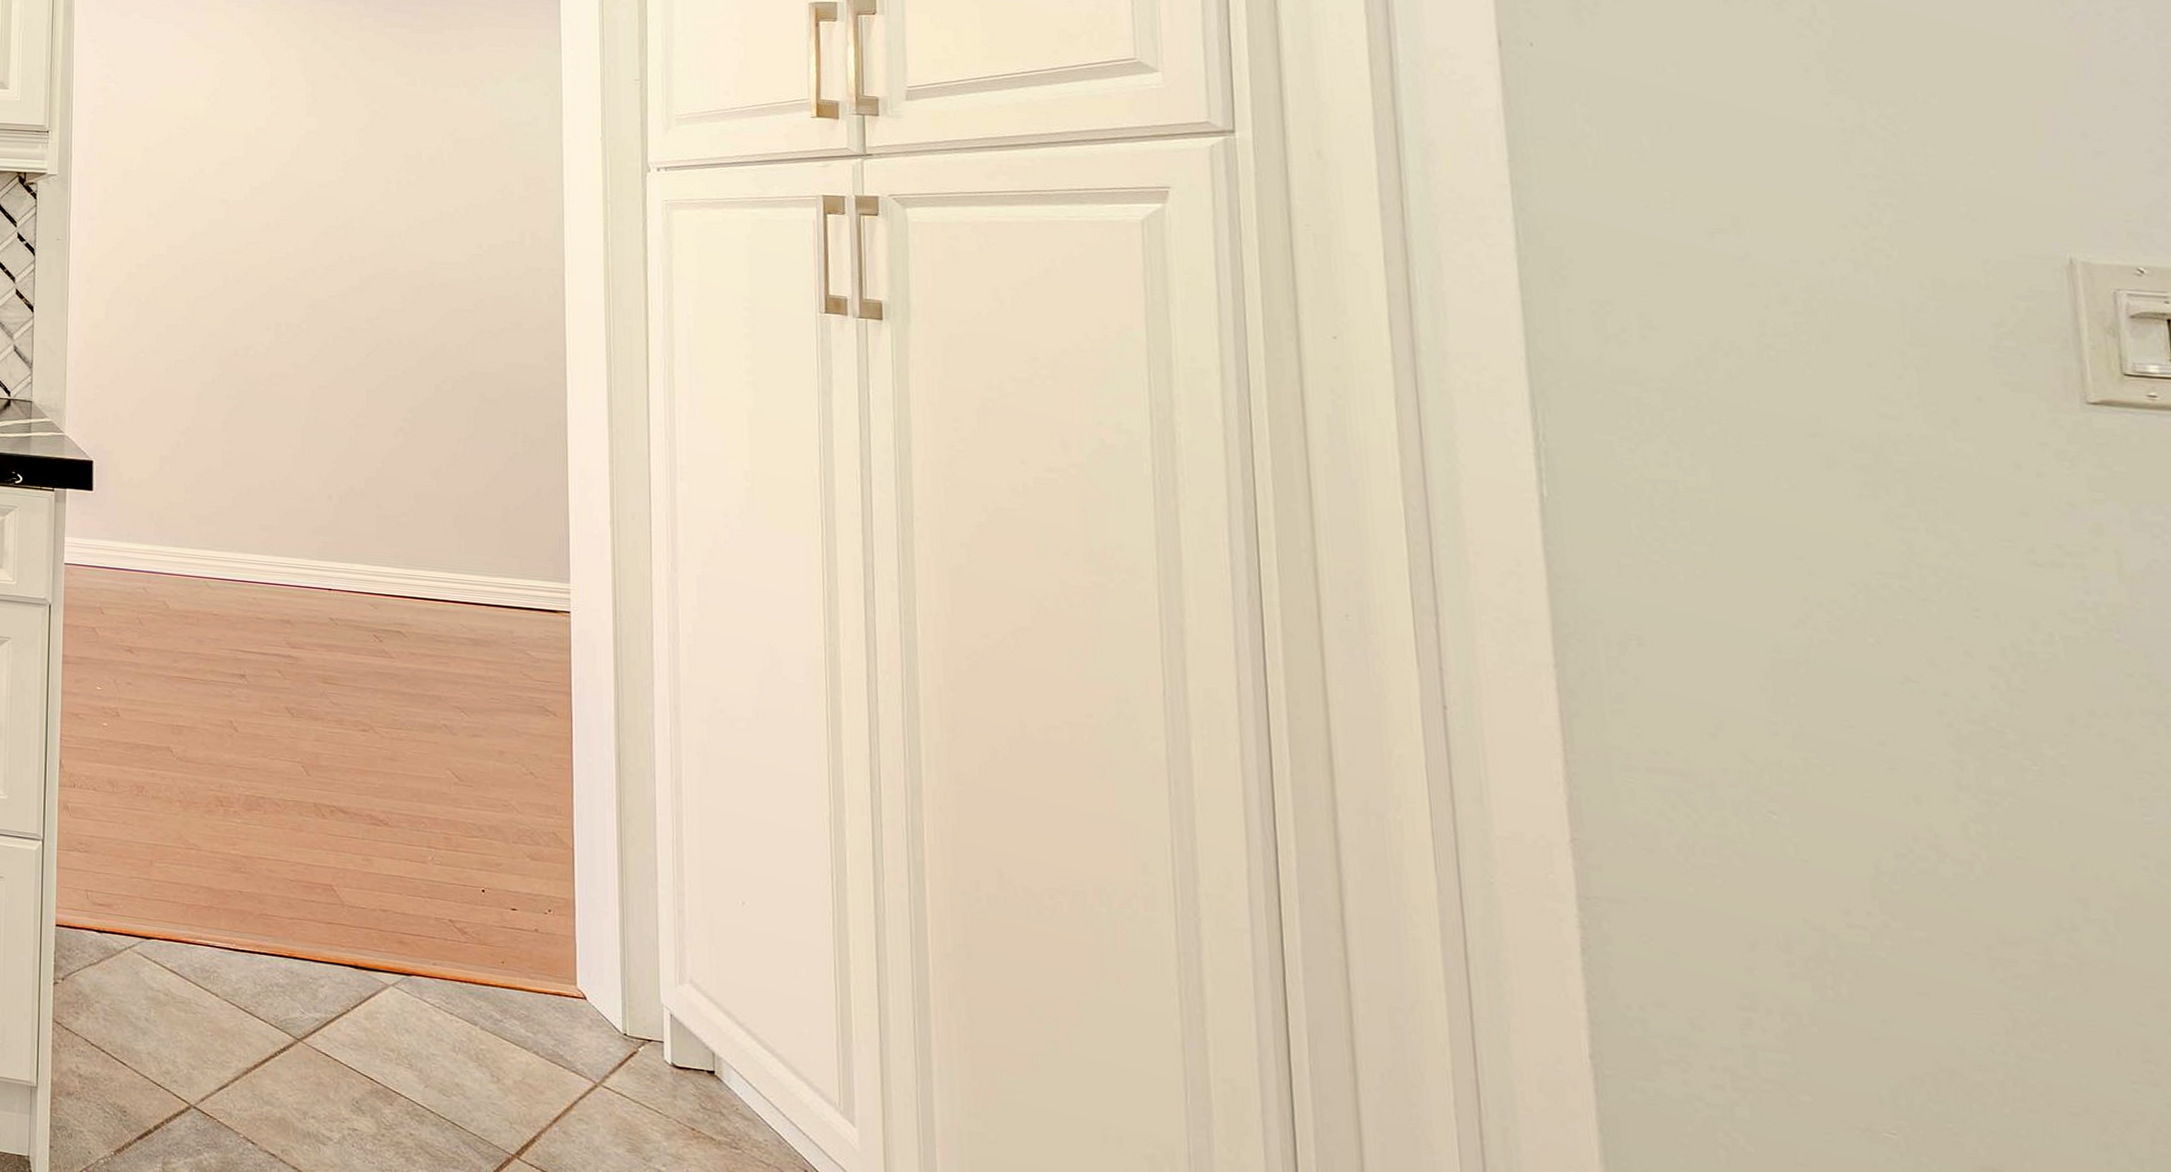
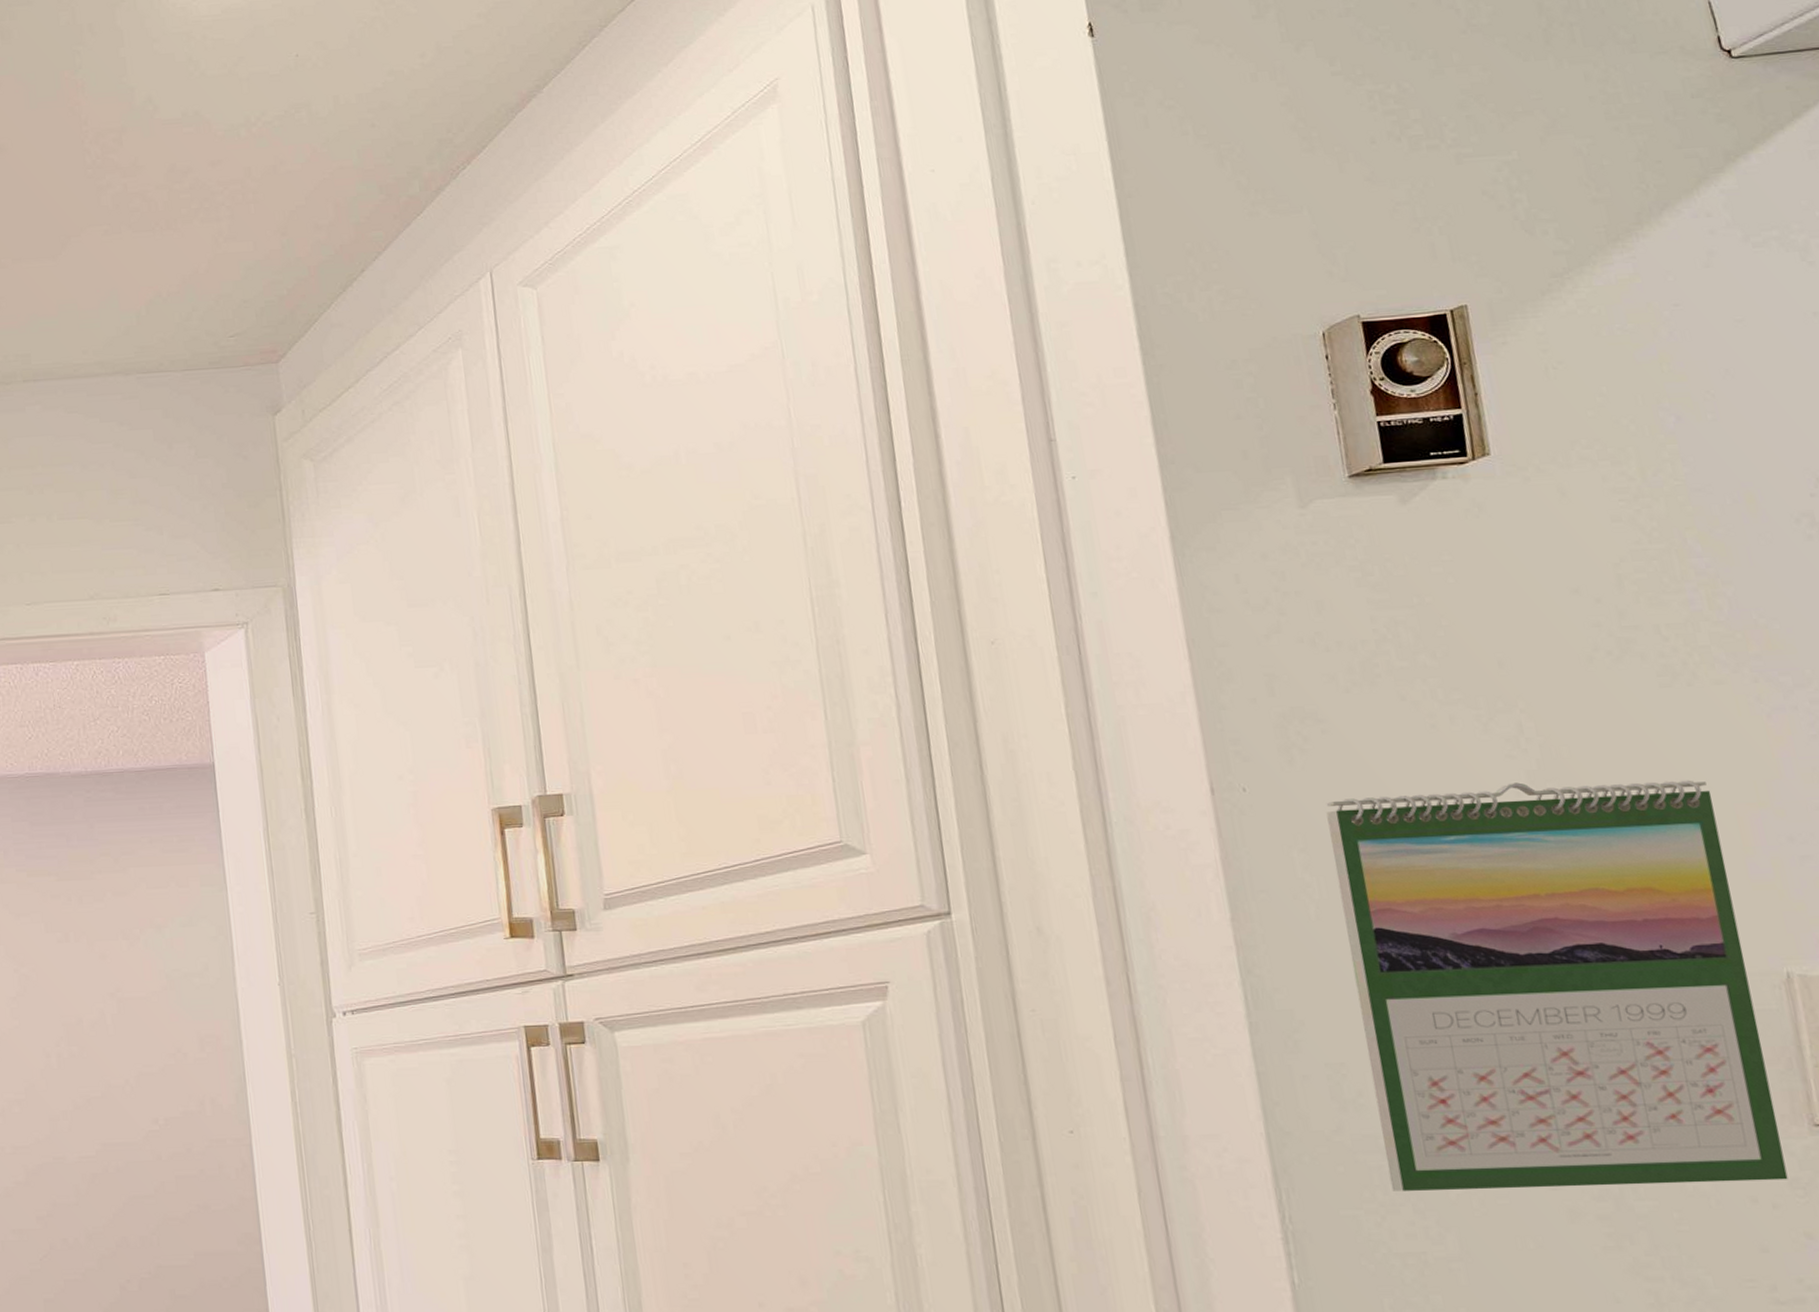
calendar: none [1611,60,2055,451] -> present [1326,780,1789,1191]

